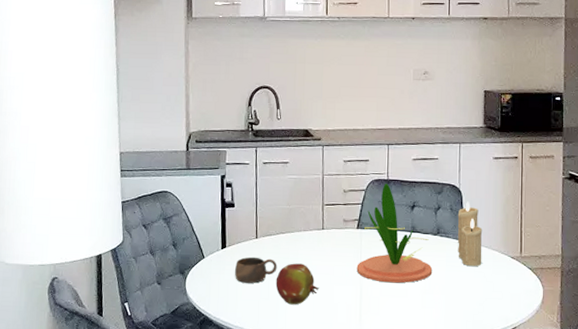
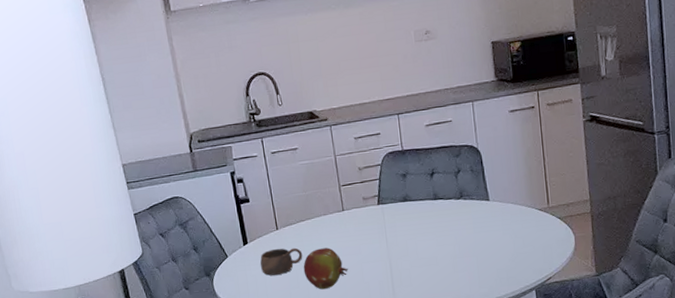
plant: present [356,184,433,283] -> none [382,155,461,254]
candle: present [457,201,483,267] -> none [479,160,510,225]

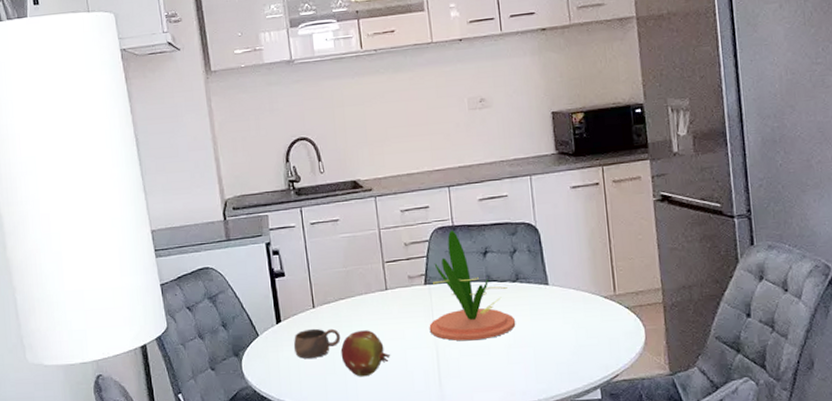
plant: none [382,155,461,254] -> present [429,231,516,341]

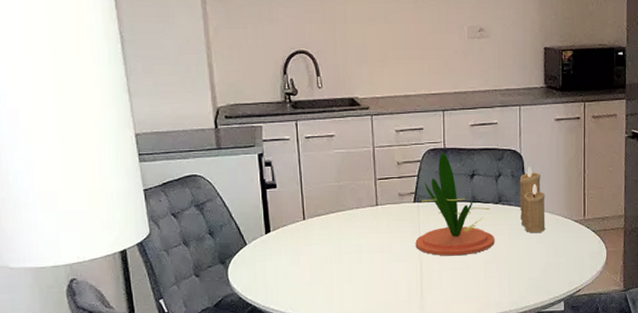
cup: present [293,328,341,359] -> none [281,239,329,268]
fruit: present [340,330,391,377] -> none [328,243,377,287]
candle: none [537,240,571,313] -> present [519,166,545,233]

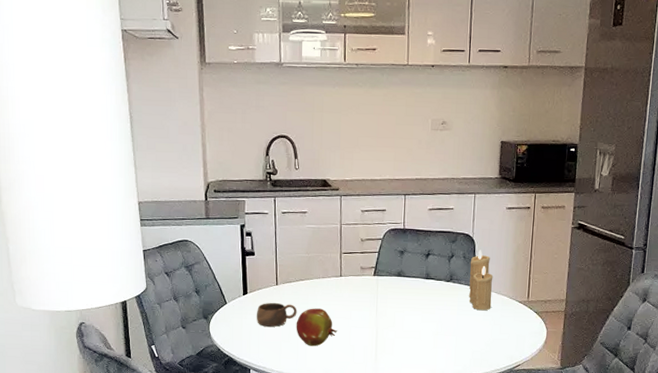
cup: none [281,239,329,268] -> present [256,302,297,327]
fruit: none [328,243,377,287] -> present [296,308,338,347]
plant: present [415,153,495,256] -> none [373,233,445,326]

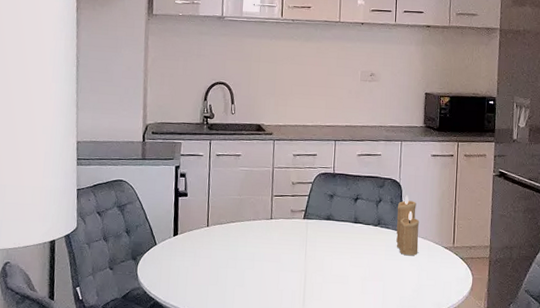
cup: present [256,302,297,327] -> none [185,244,227,270]
fruit: present [296,308,338,347] -> none [224,250,267,291]

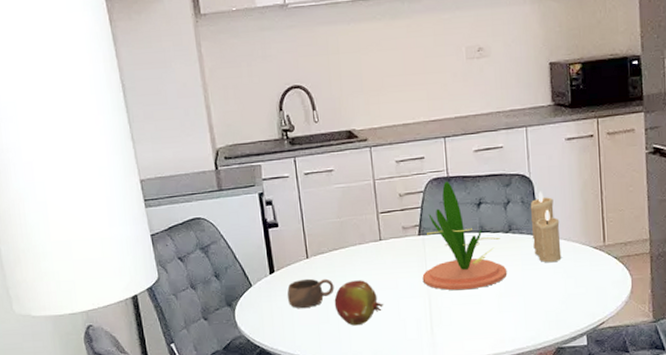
cup: none [185,244,227,270] -> present [287,278,334,308]
fruit: none [224,250,267,291] -> present [334,280,384,326]
plant: none [301,177,373,271] -> present [422,182,508,291]

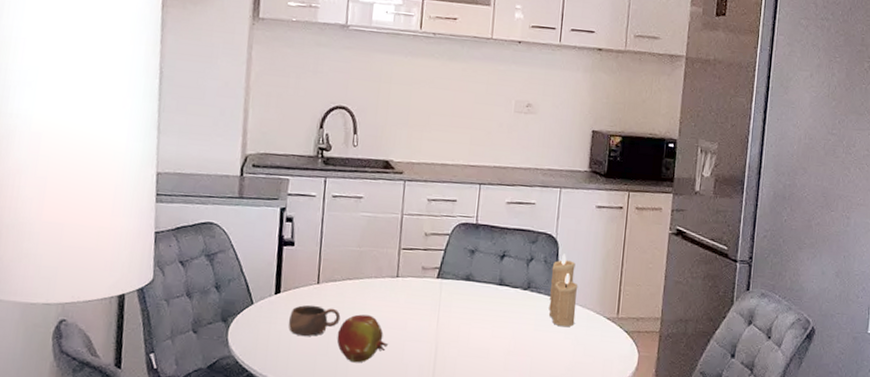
plant: present [422,182,508,291] -> none [432,229,520,343]

